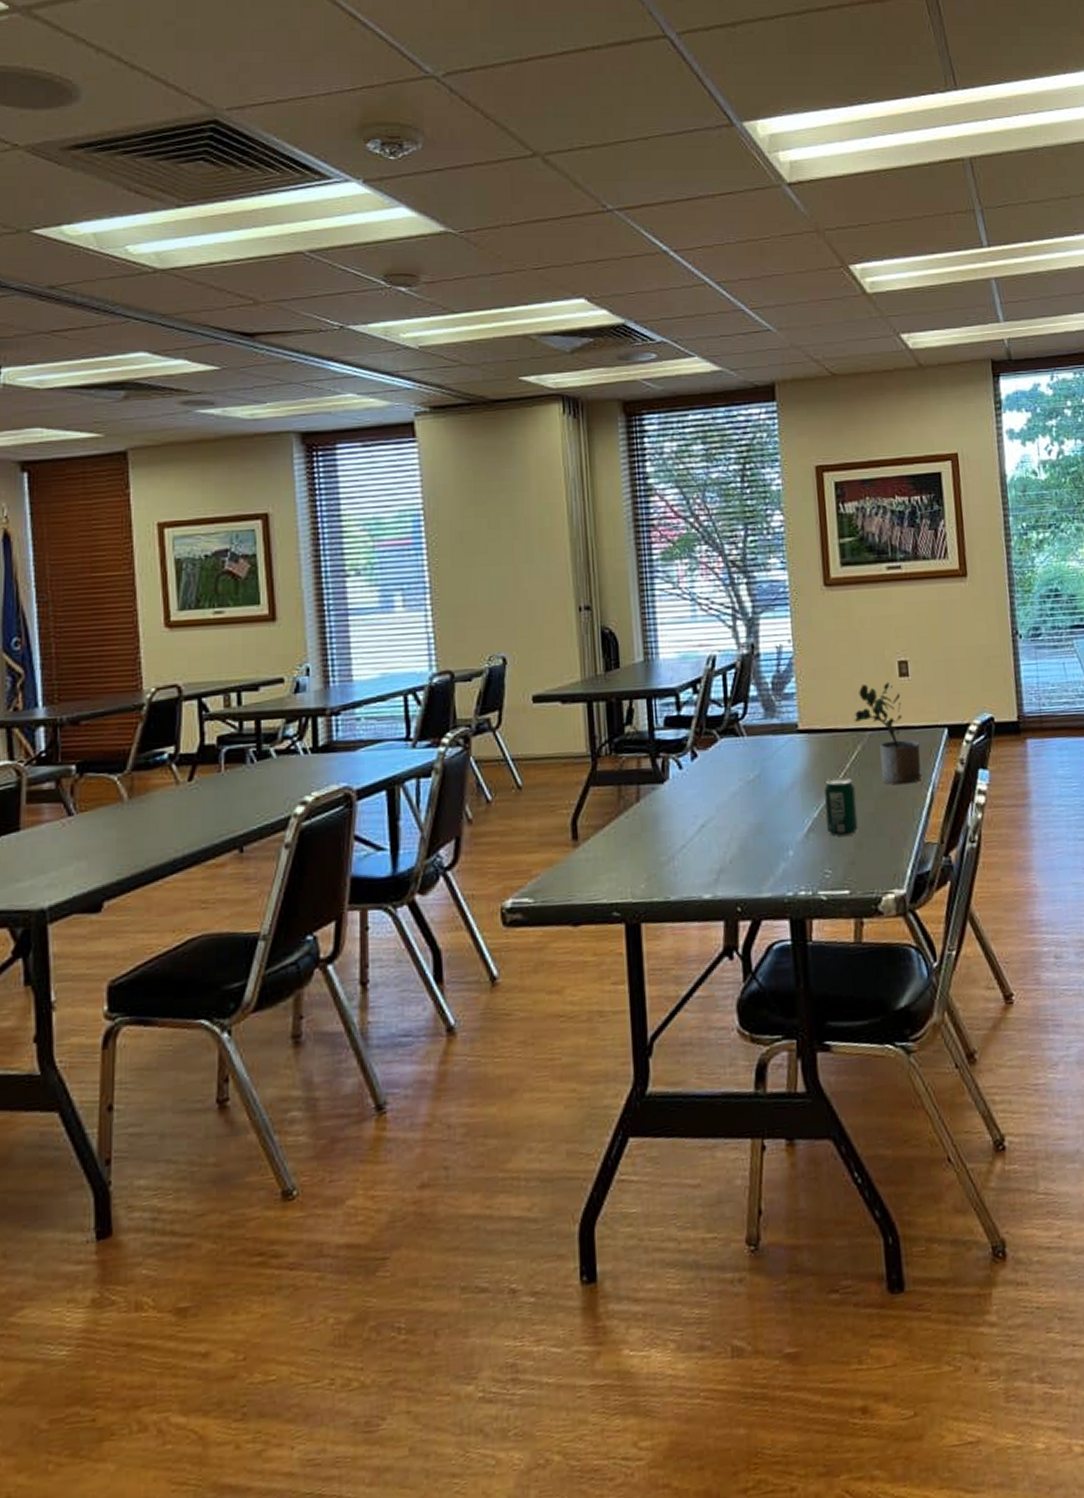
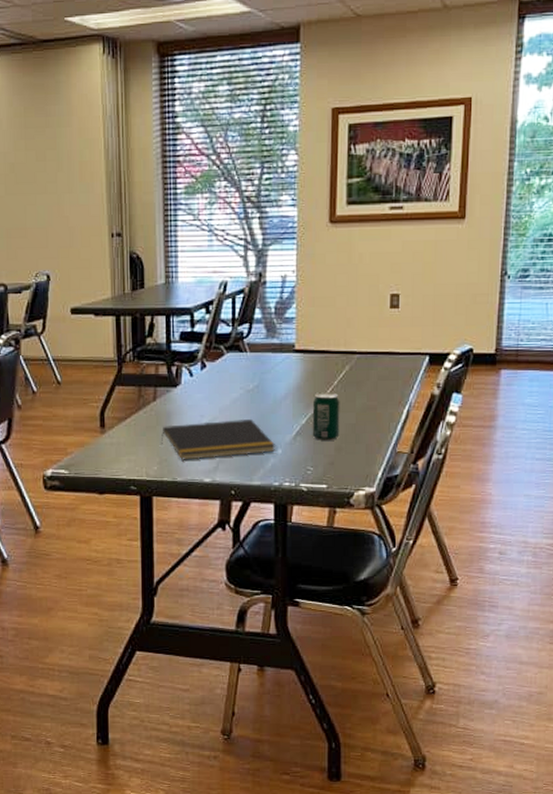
notepad: none [647,816,786,874] -> present [160,419,276,460]
potted plant: present [854,683,923,785] -> none [345,313,402,402]

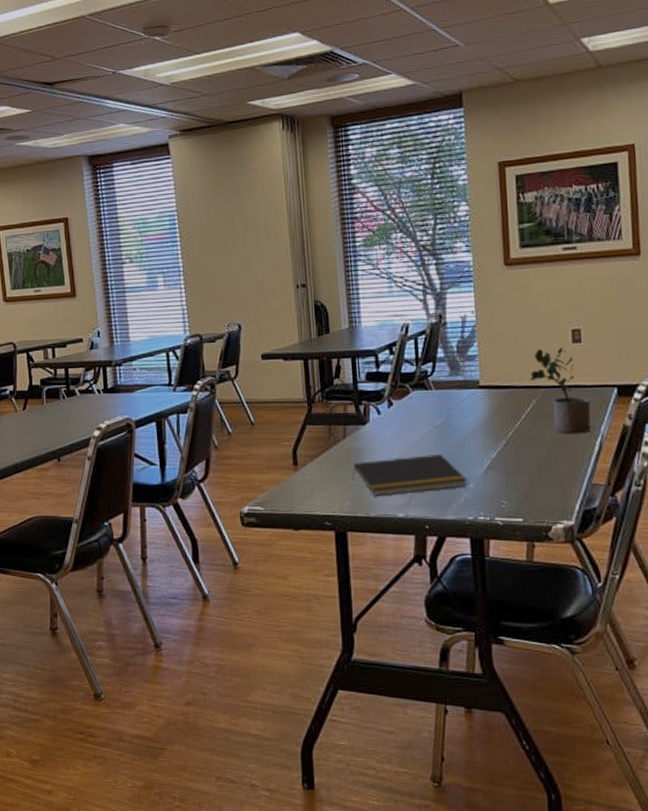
beverage can: present [312,392,340,441] -> none [501,426,532,474]
potted plant: none [345,313,402,402] -> present [529,348,592,434]

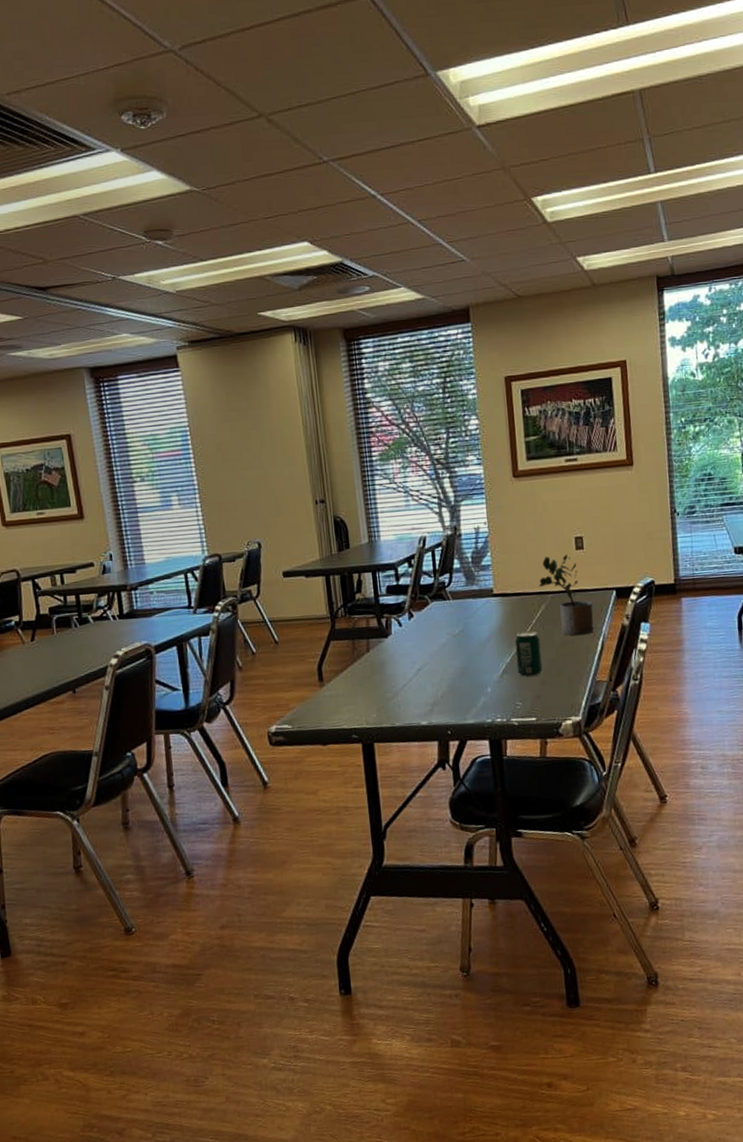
notepad: present [352,454,468,496] -> none [377,662,486,706]
beverage can: none [501,426,532,474] -> present [514,631,543,677]

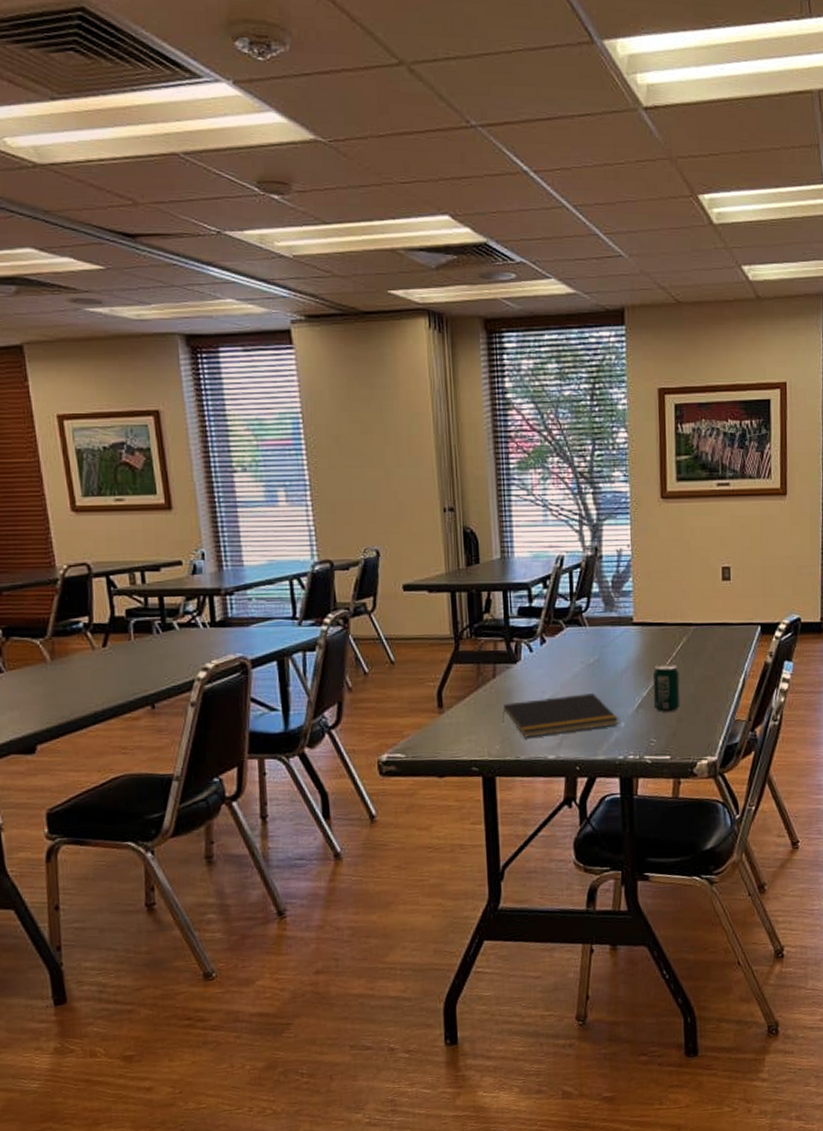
notepad: none [377,662,486,706] -> present [502,693,619,738]
potted plant: present [539,555,595,636] -> none [681,585,737,672]

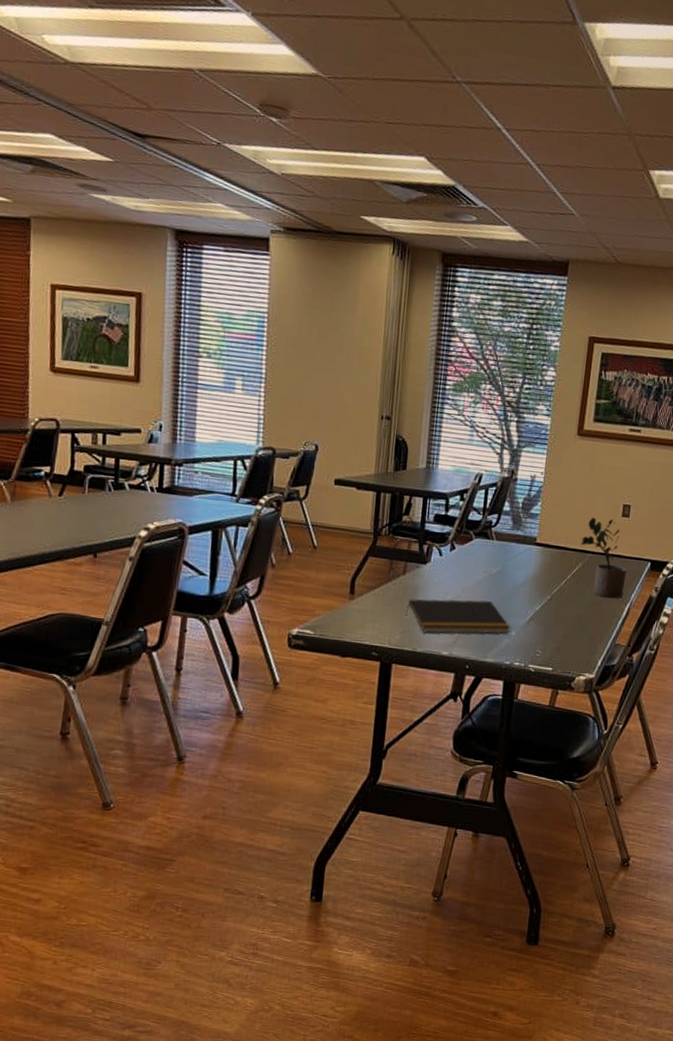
beverage can: present [652,664,680,712] -> none [544,584,571,628]
potted plant: none [681,585,737,672] -> present [580,517,627,599]

